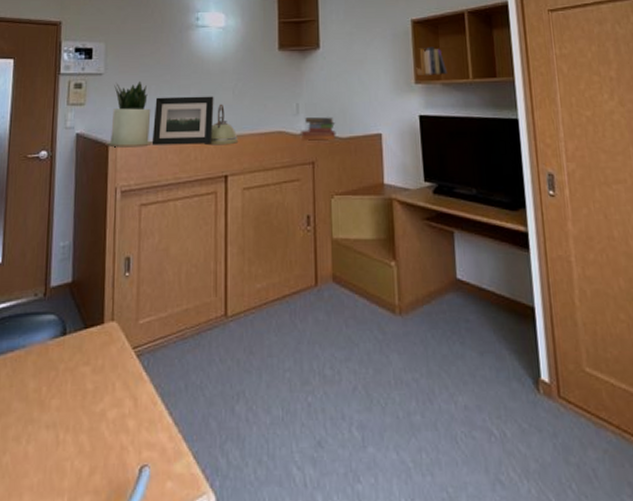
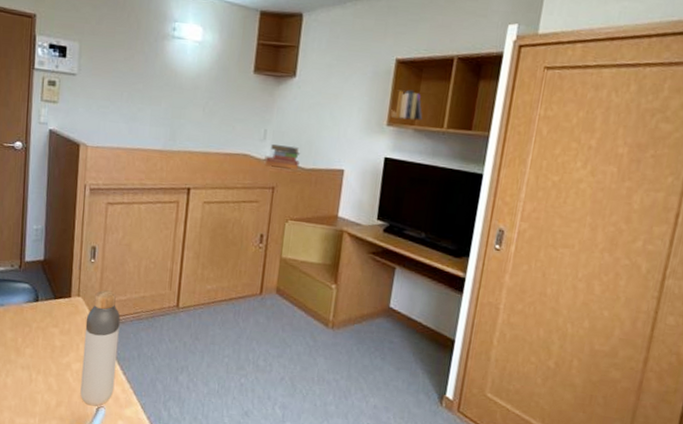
planter: present [106,82,153,148] -> none [78,84,122,151]
bottle: none [118,308,162,466] -> present [80,290,121,406]
picture frame: present [151,96,214,145] -> none [120,105,184,157]
kettle: present [203,104,239,146] -> none [170,119,205,161]

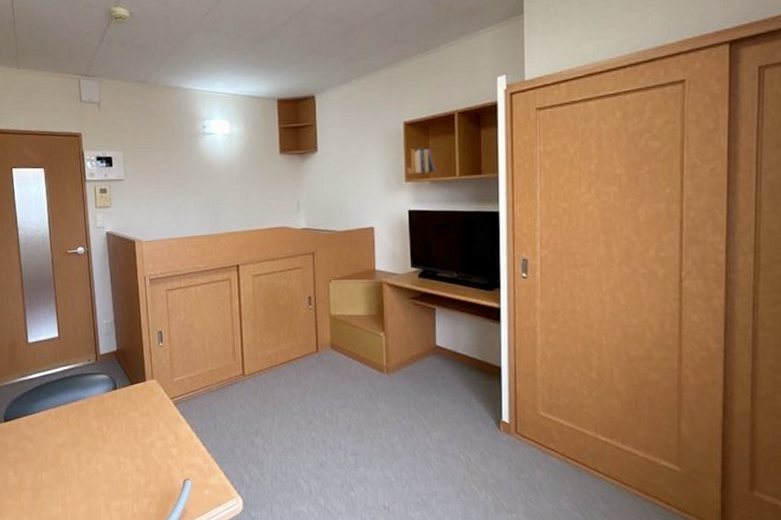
bottle: present [80,290,121,406] -> none [162,369,197,480]
books: present [264,144,301,171] -> none [301,213,333,235]

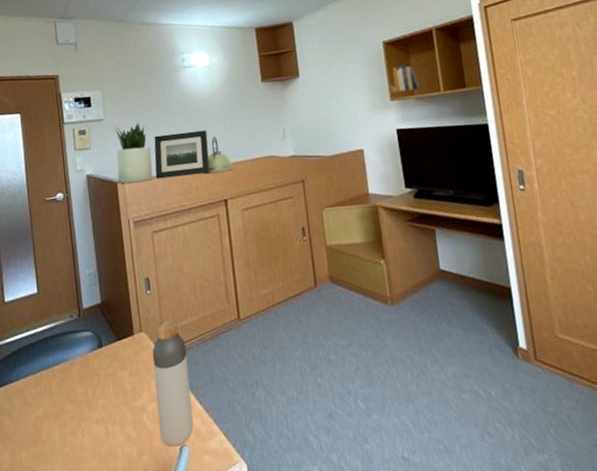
planter: none [133,186,173,243] -> present [115,123,156,185]
bottle: none [162,369,197,480] -> present [152,318,194,447]
picture frame: none [171,197,225,241] -> present [154,130,210,179]
kettle: none [216,204,248,240] -> present [202,136,234,175]

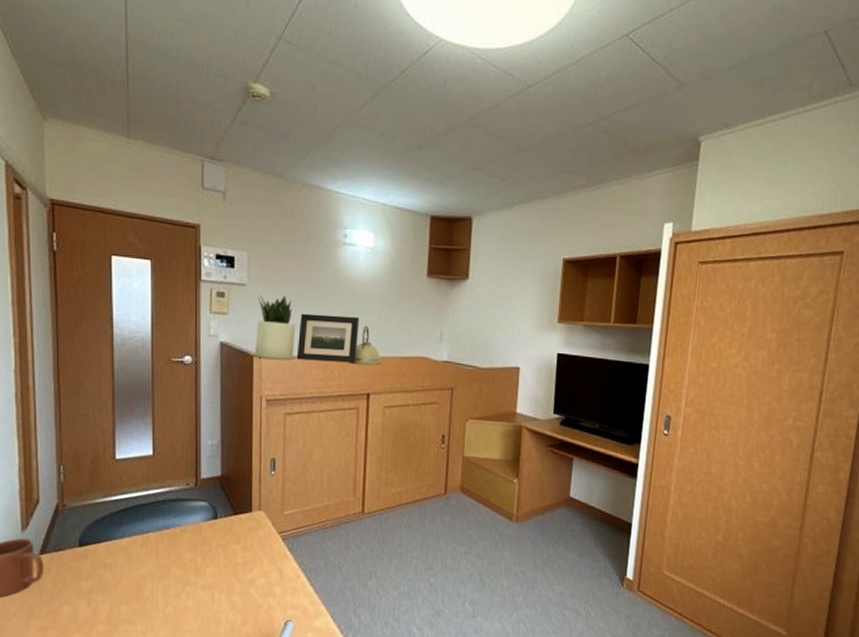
bottle: present [152,318,194,447] -> none [266,501,305,621]
books: present [390,64,420,93] -> none [561,287,591,317]

